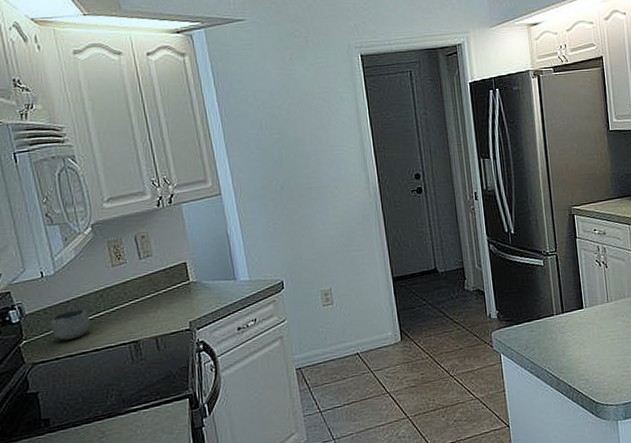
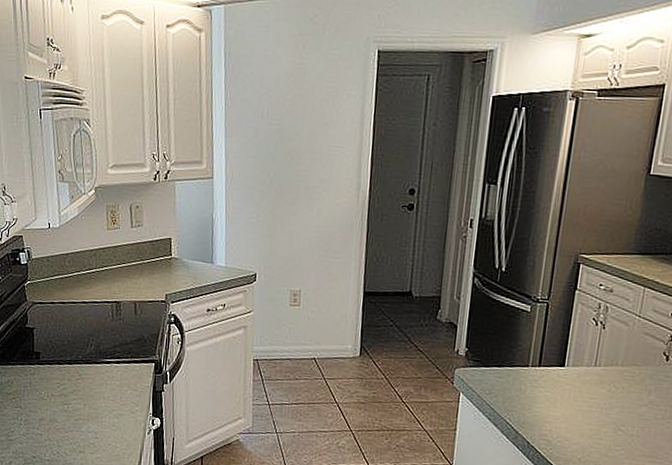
bowl: present [50,308,90,340] -> none [50,262,83,289]

